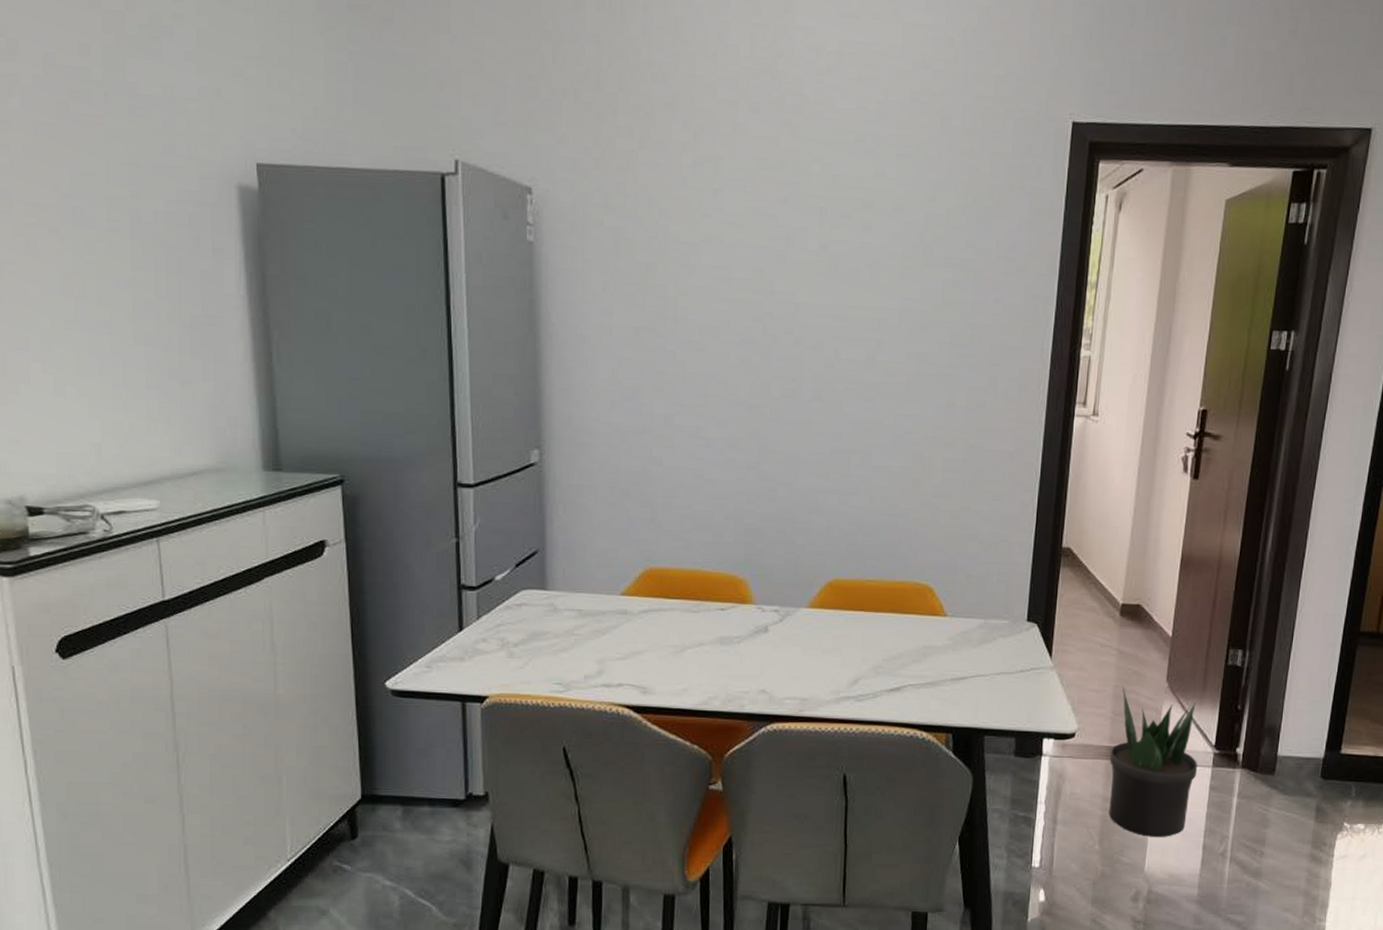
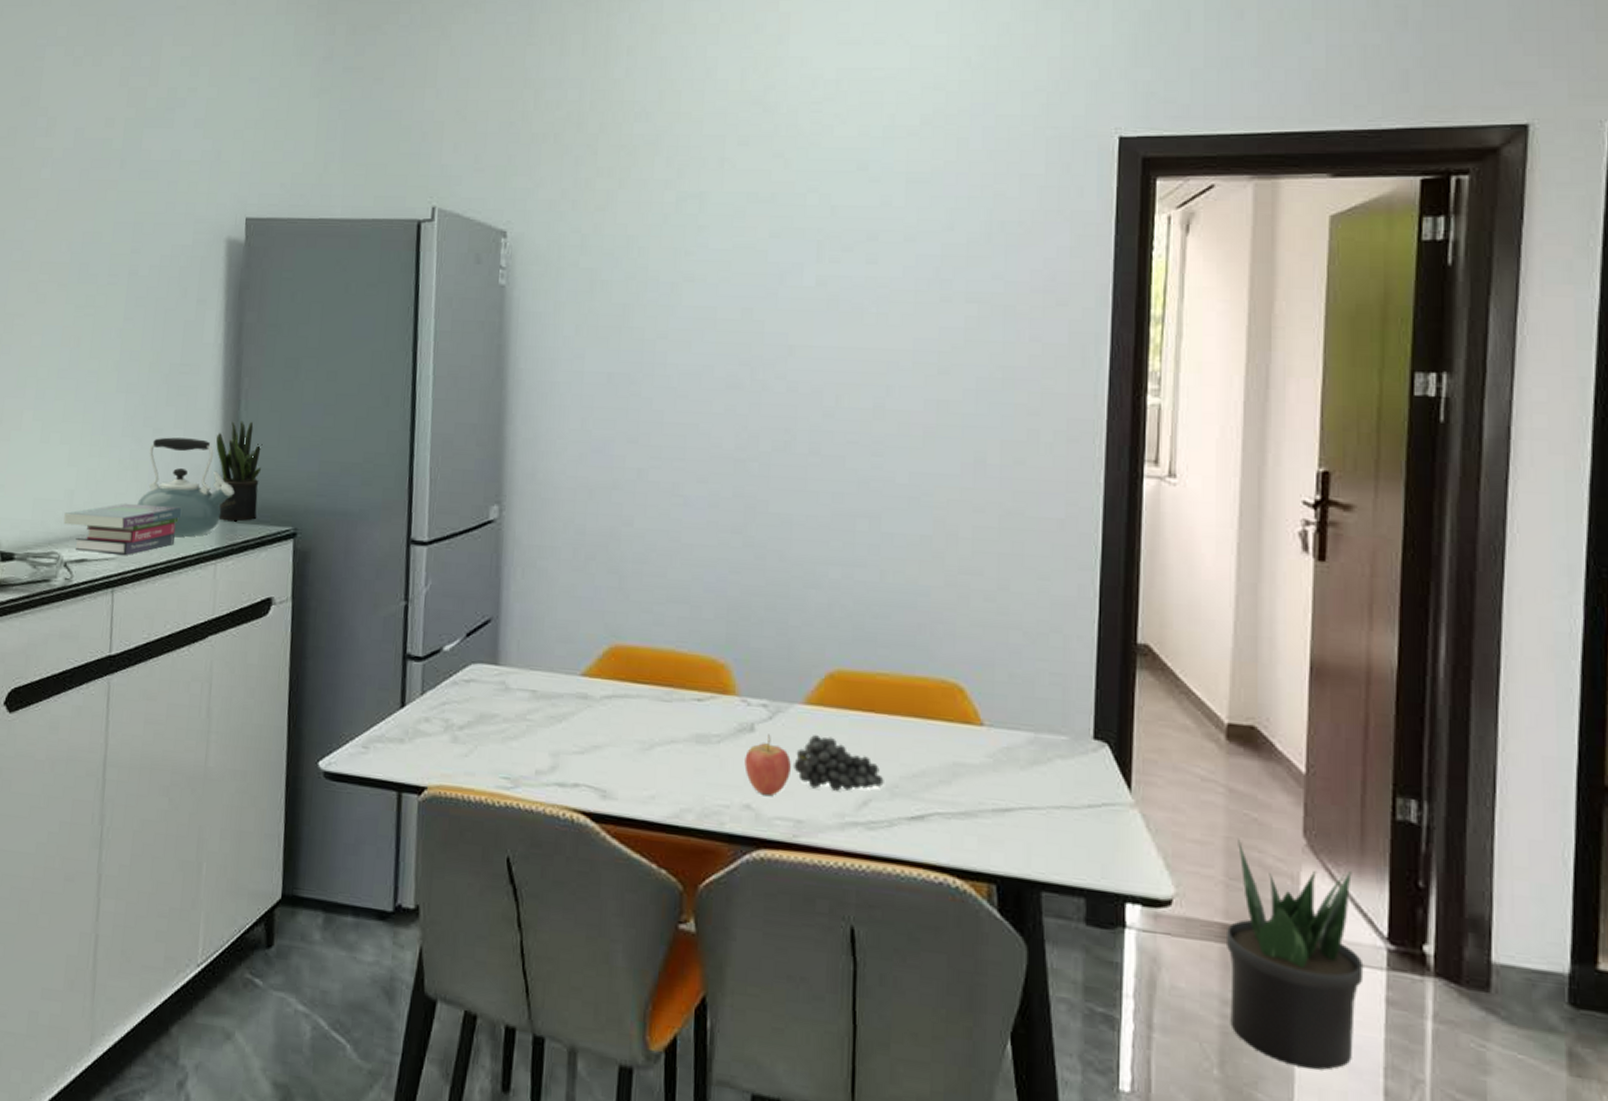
books: none [94,455,223,505] -> present [63,503,182,555]
kettle: none [173,389,275,486] -> present [137,437,234,537]
potted plant: none [251,372,301,471] -> present [216,420,261,522]
fruit: none [760,633,798,682] -> present [744,734,791,796]
fruit: none [800,632,870,674] -> present [794,735,884,791]

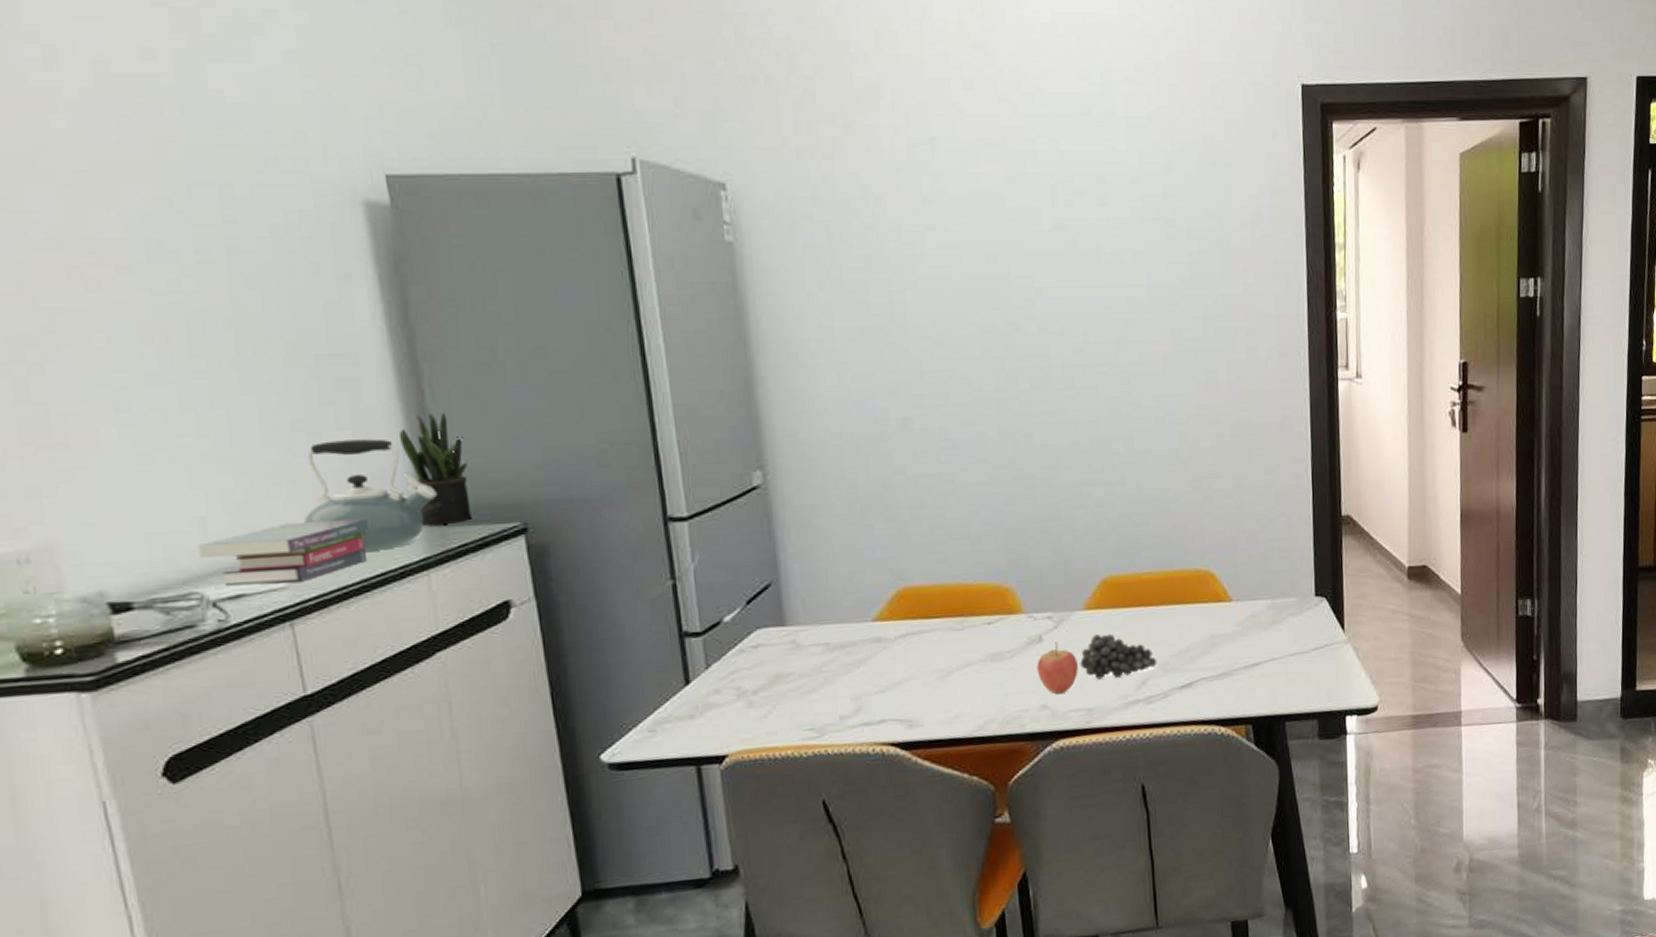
planter: present [1227,839,1364,1070] -> none [1415,651,1503,804]

